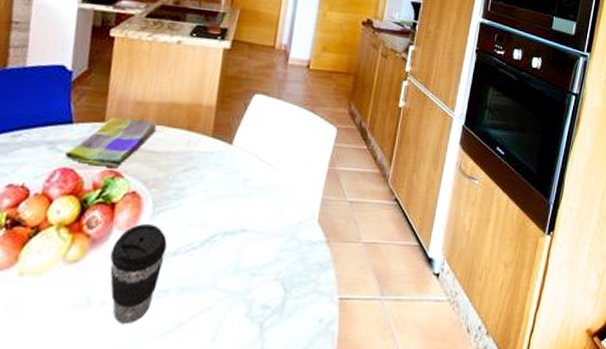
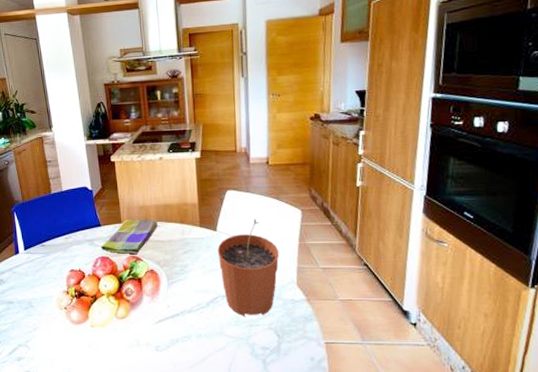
coffee cup: present [110,223,167,325] -> none [146,291,183,359]
plant pot: none [227,133,304,261] -> present [217,219,279,316]

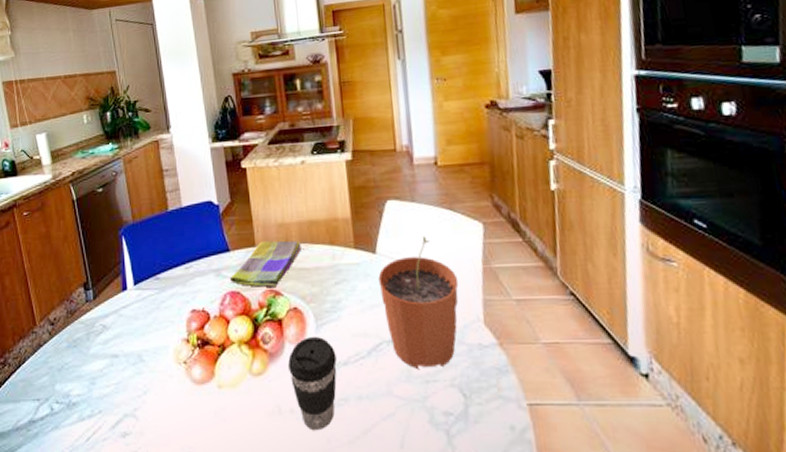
coffee cup: none [146,291,183,359] -> present [288,336,337,431]

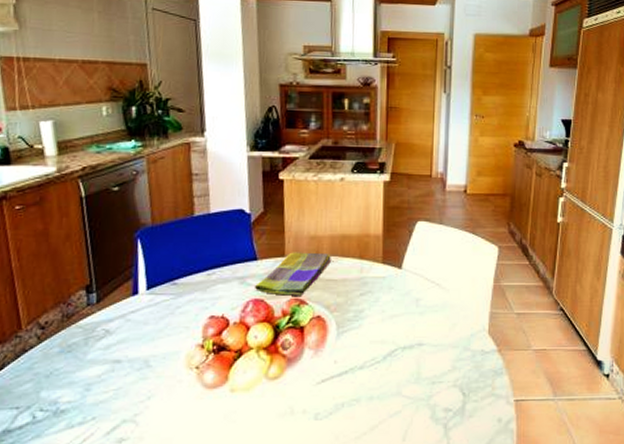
coffee cup: present [288,336,337,431] -> none [306,342,353,429]
plant pot: present [378,236,459,368] -> none [401,255,471,371]

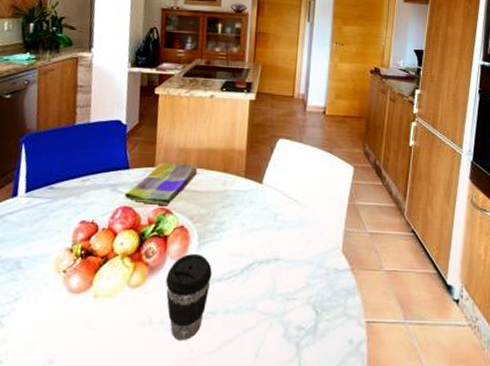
coffee cup: none [306,342,353,429] -> present [166,253,212,341]

